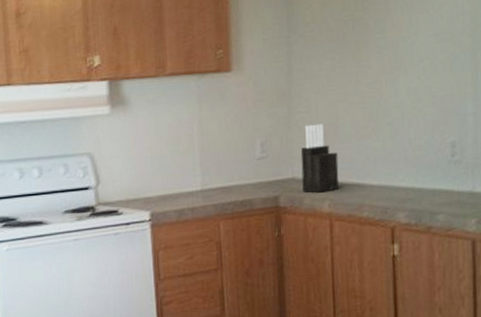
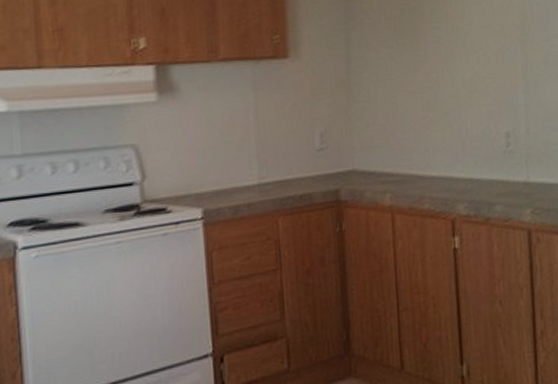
knife block: present [300,124,339,193] -> none [361,113,400,186]

